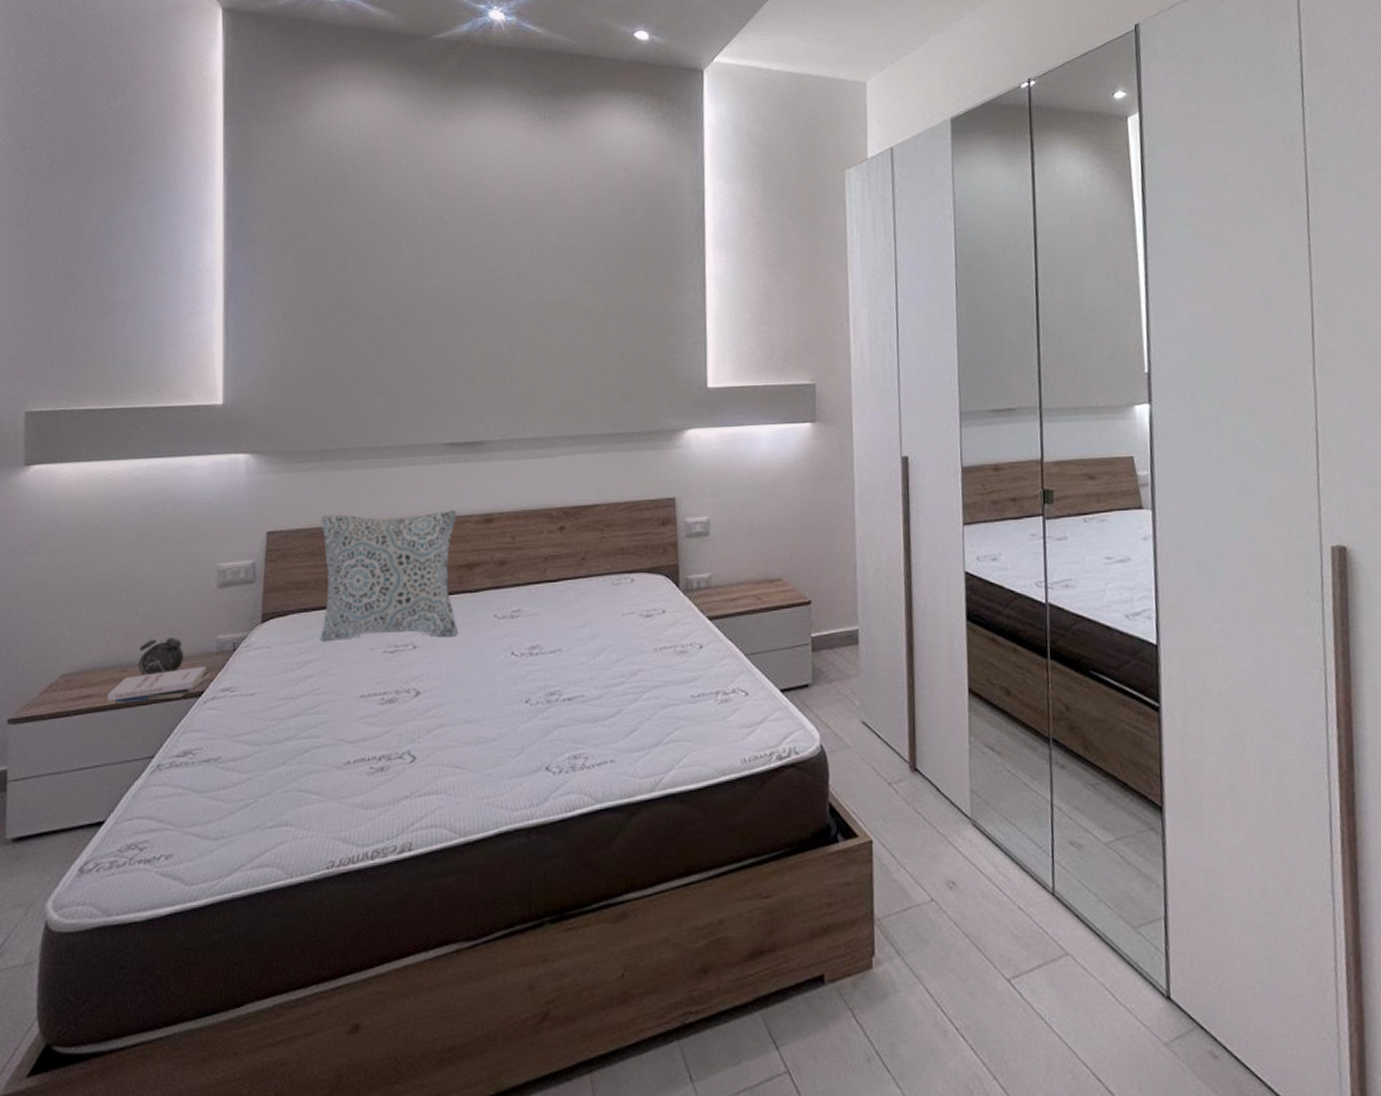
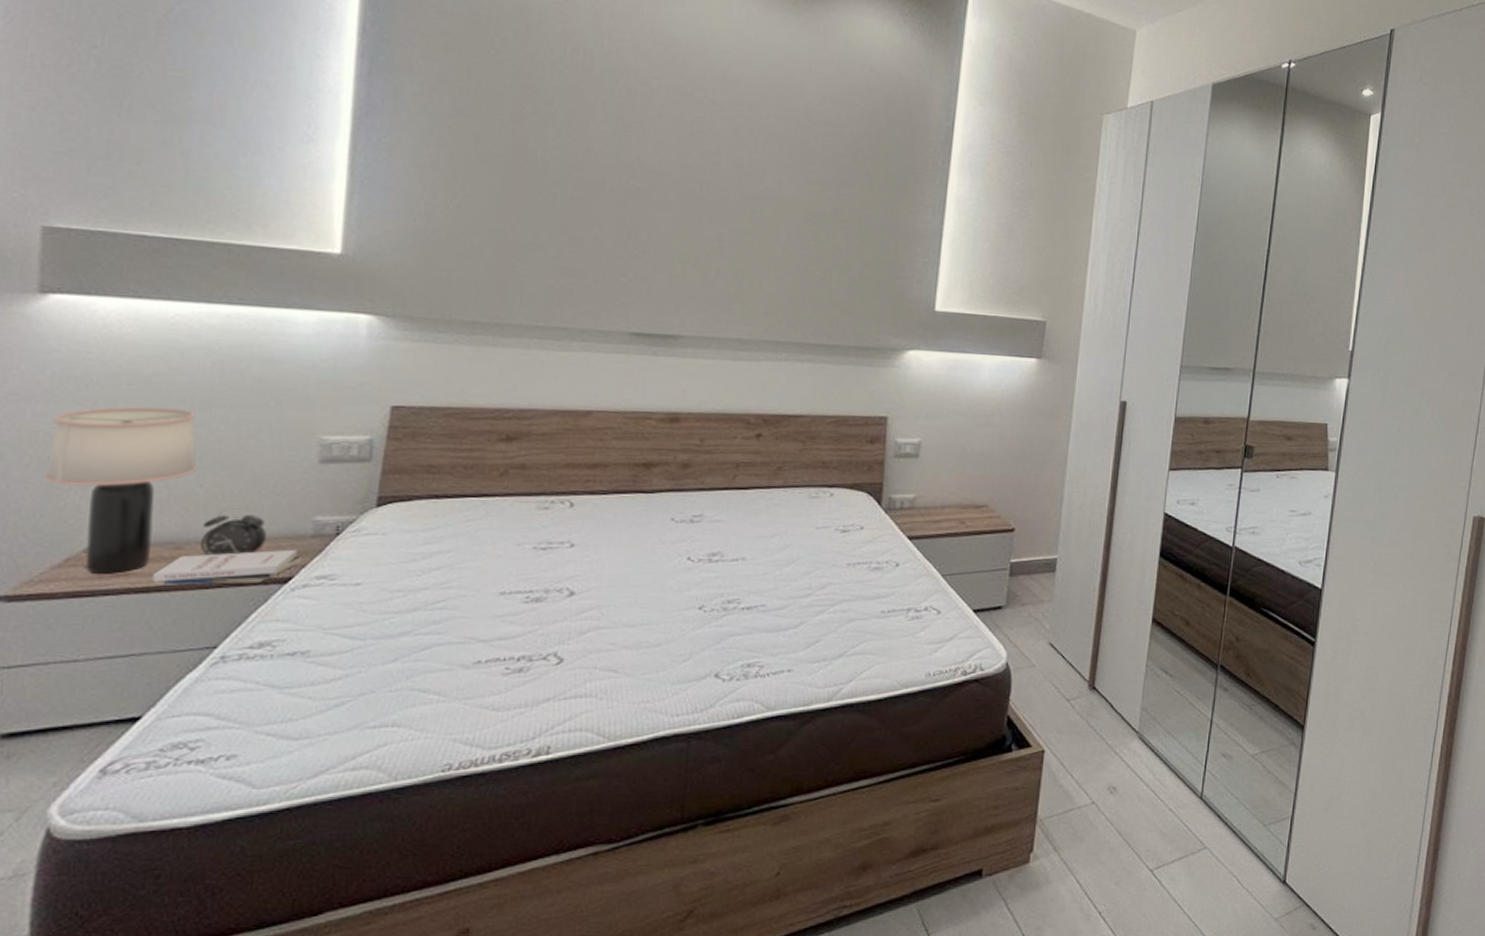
table lamp: none [33,550,133,697] -> present [44,406,197,574]
pillow: present [320,510,458,642] -> none [454,394,637,538]

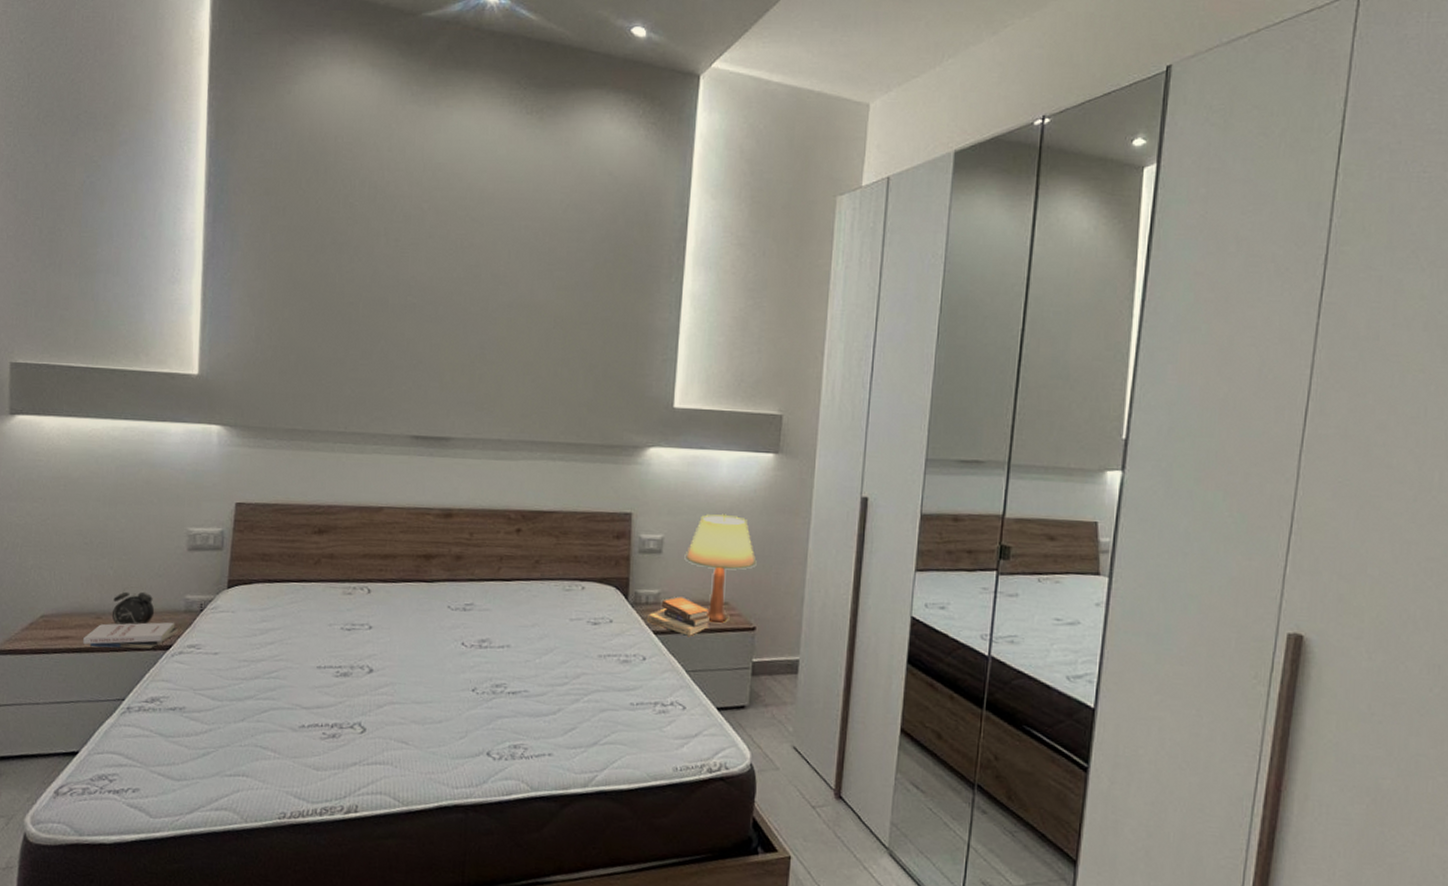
table lamp: present [44,406,197,574] -> none [16,503,109,637]
books: none [902,501,969,540] -> present [647,597,711,636]
table lamp: none [944,417,1016,525] -> present [686,514,755,623]

